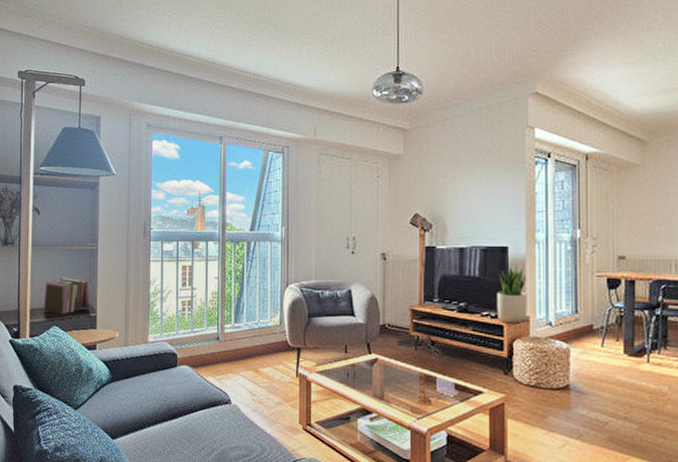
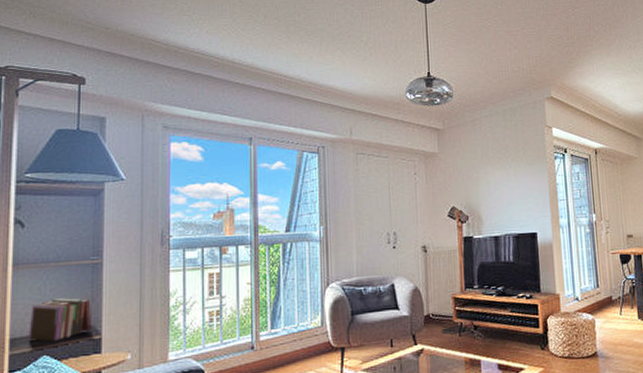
planter: present [496,264,527,324] -> none [530,248,558,303]

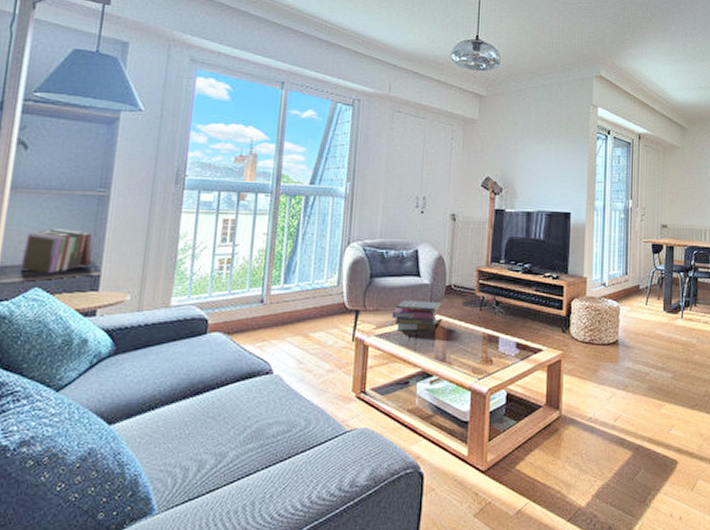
books: none [376,332,421,364] -> present [391,300,441,331]

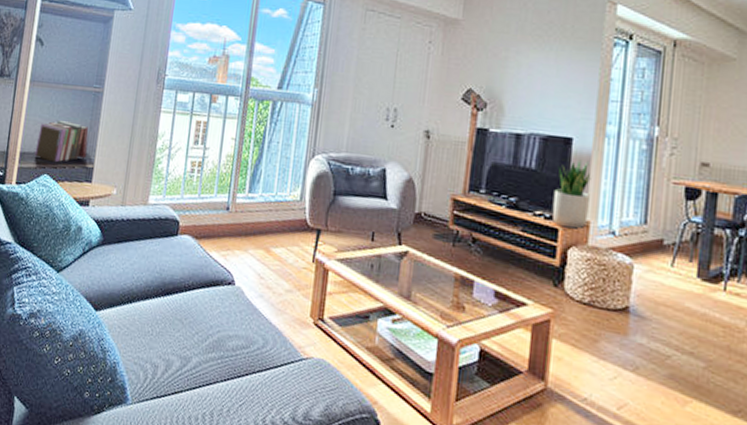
books: present [391,300,441,331] -> none [354,224,409,263]
planter: none [558,229,586,284] -> present [552,159,591,230]

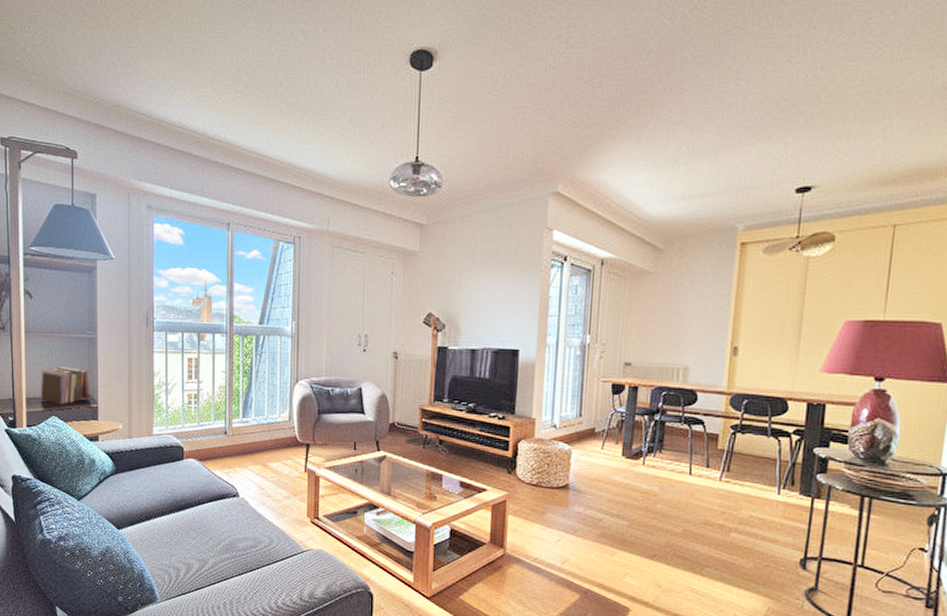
planter: present [552,159,591,230] -> none [504,367,535,426]

